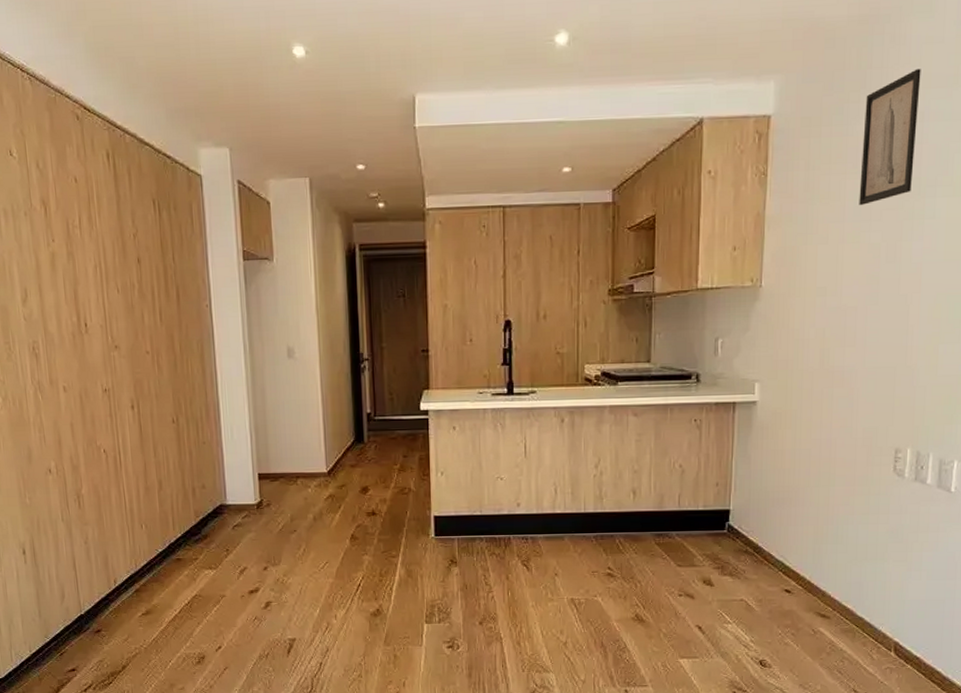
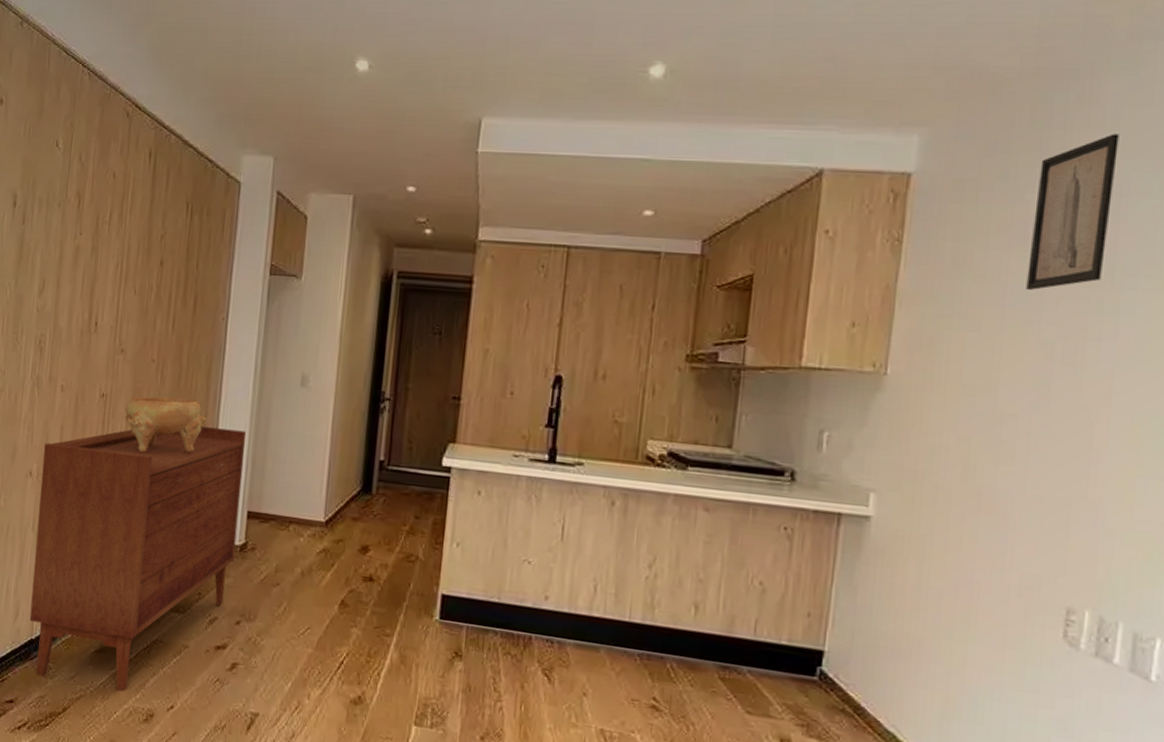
sideboard: none [58,405,253,644] -> present [29,426,247,692]
decorative bowl: none [128,383,208,437] -> present [125,396,207,454]

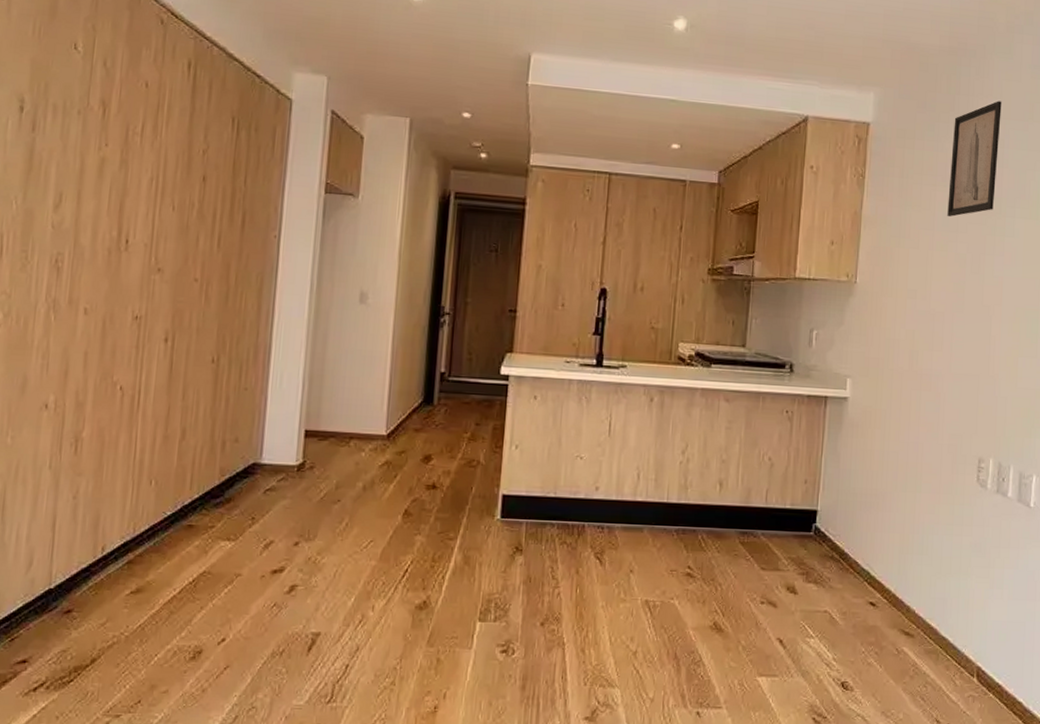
sideboard: present [29,426,247,692] -> none [46,346,303,631]
decorative bowl: present [125,396,207,454] -> none [163,317,258,377]

